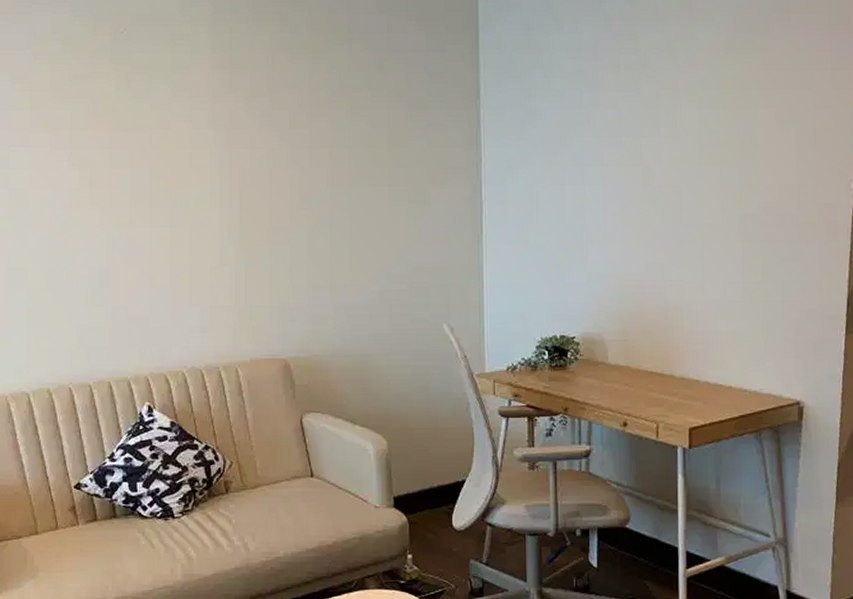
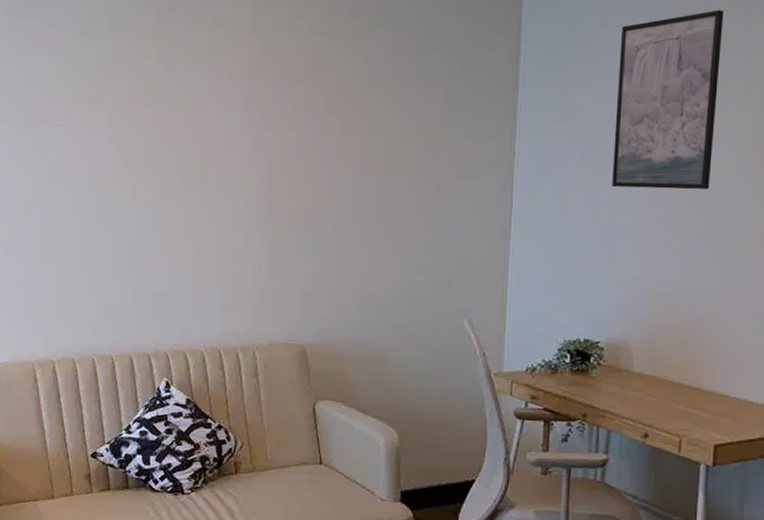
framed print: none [574,14,669,187] -> present [612,10,724,190]

